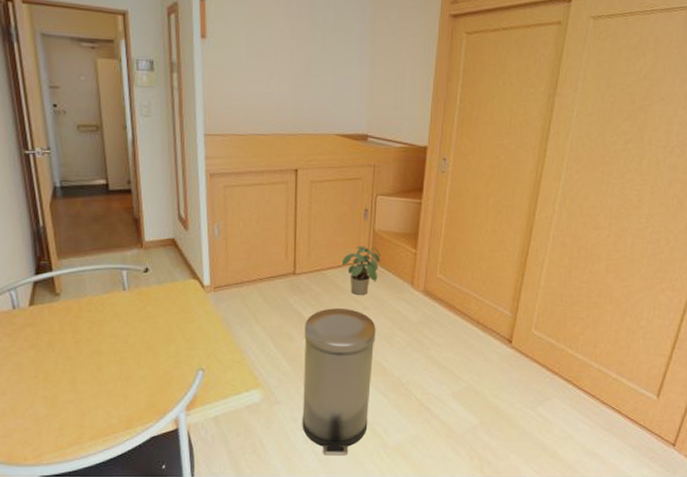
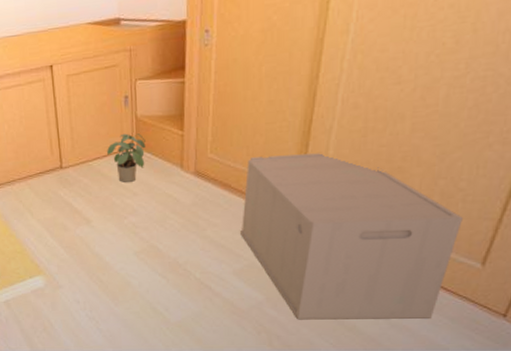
pedal bin: present [302,308,376,456] -> none [77,196,148,332]
storage box: none [461,282,643,446] -> present [240,153,463,320]

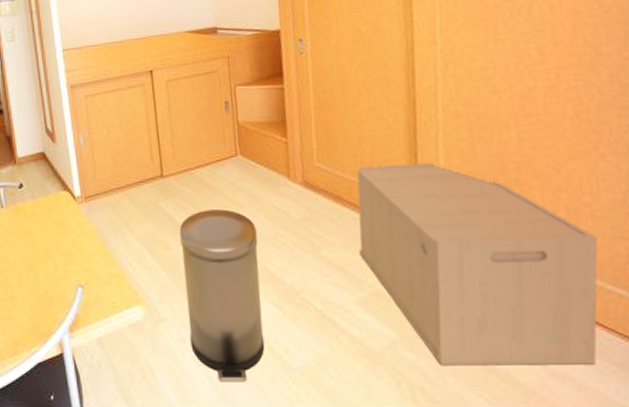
pedal bin: none [77,196,148,332] -> present [179,209,265,383]
potted plant: present [107,133,146,182] -> none [209,140,250,193]

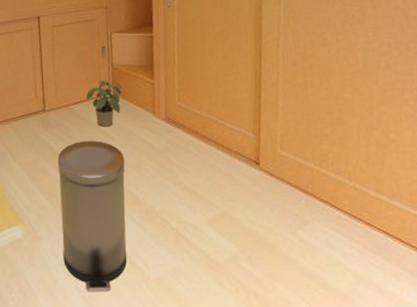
potted plant: none [209,140,250,193] -> present [86,80,121,127]
storage box: present [357,163,598,366] -> none [210,104,400,275]

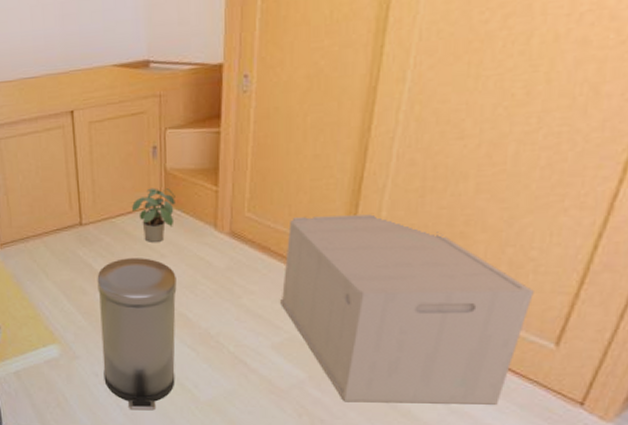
storage box: none [210,104,400,275] -> present [280,214,534,405]

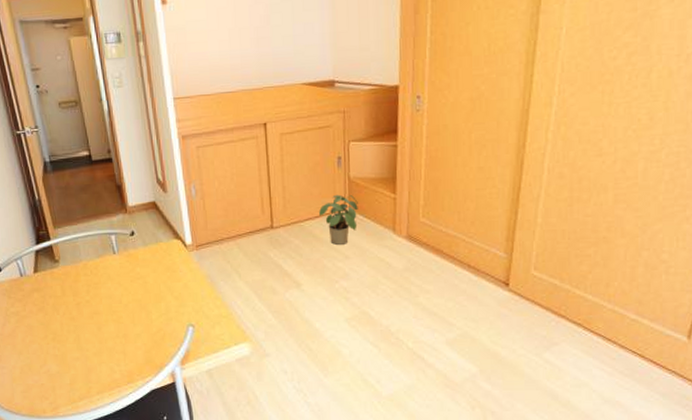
pedal bin: present [97,258,177,411] -> none [286,259,360,407]
storage box: present [280,214,534,405] -> none [453,221,667,394]

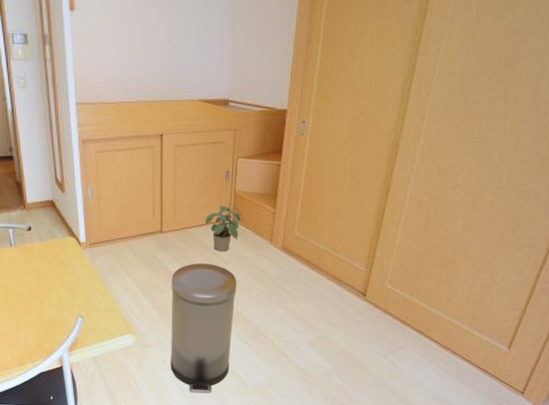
pedal bin: none [286,259,360,407] -> present [170,263,237,394]

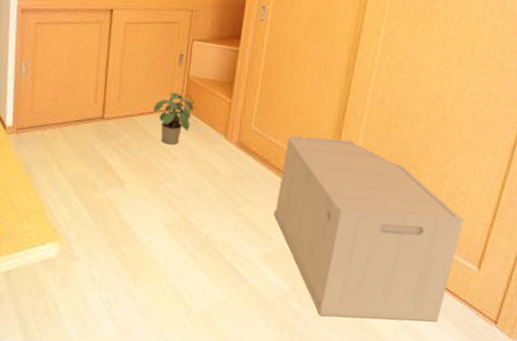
pedal bin: present [170,263,237,394] -> none [100,157,186,322]
storage box: none [317,239,497,393] -> present [274,136,463,322]

